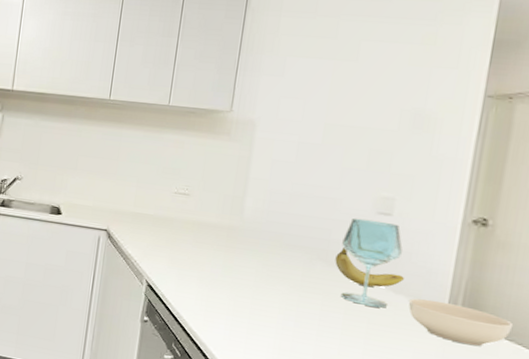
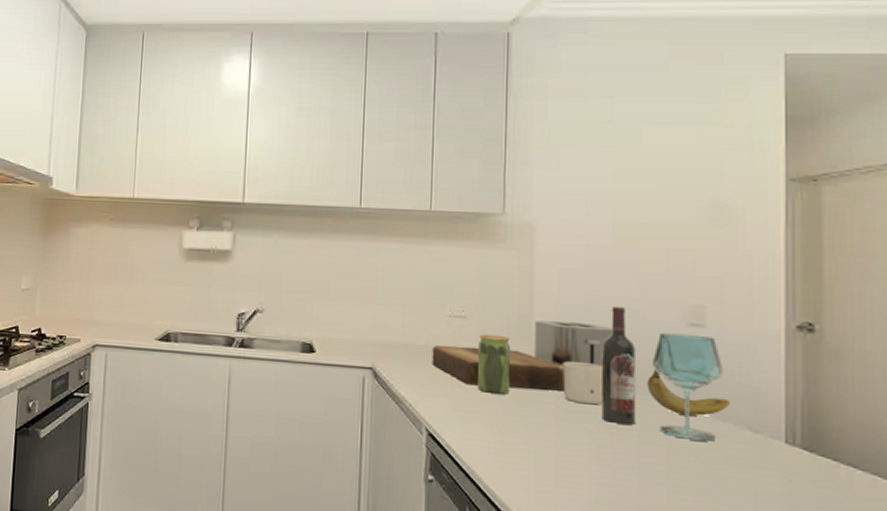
cutting board: none [156,215,267,260] -> present [432,345,565,391]
jar: none [192,209,224,259] -> present [477,334,511,394]
toaster: none [243,201,313,242] -> present [534,320,613,366]
mug: none [263,236,300,272] -> present [562,361,604,405]
wine bottle: none [293,194,330,290] -> present [601,307,637,425]
bowl: present [408,298,514,347] -> none [739,426,864,481]

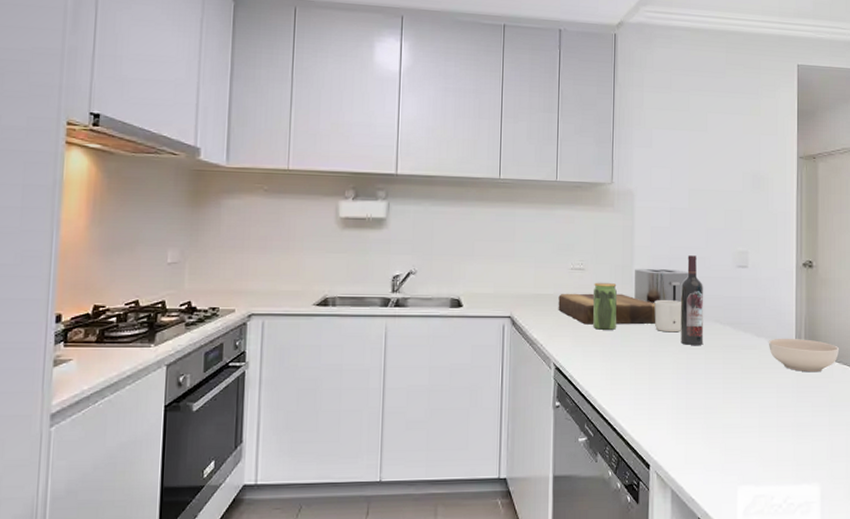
fruit: present [647,370,730,417] -> none [711,302,762,335]
wine glass: present [653,332,724,442] -> none [714,273,759,352]
bowl: none [739,426,864,481] -> present [768,338,840,373]

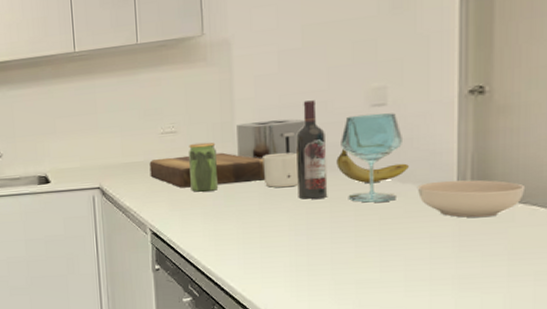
fruit: none [711,302,762,335] -> present [336,149,409,184]
wine glass: none [714,273,759,352] -> present [341,113,404,203]

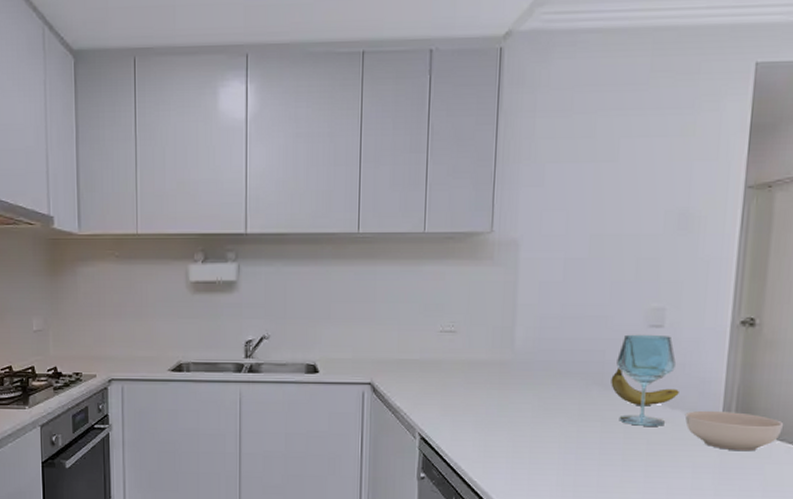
cutting board: present [149,152,265,188] -> none [424,358,541,393]
jar: present [188,142,219,192] -> none [464,346,495,398]
toaster: present [237,119,305,160] -> none [515,329,585,370]
mug: present [263,152,299,188] -> none [538,366,575,402]
wine bottle: present [296,100,328,199] -> none [571,314,603,417]

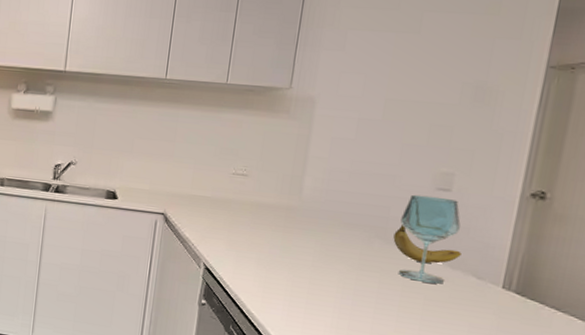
bowl: present [684,410,784,452] -> none [465,273,568,319]

